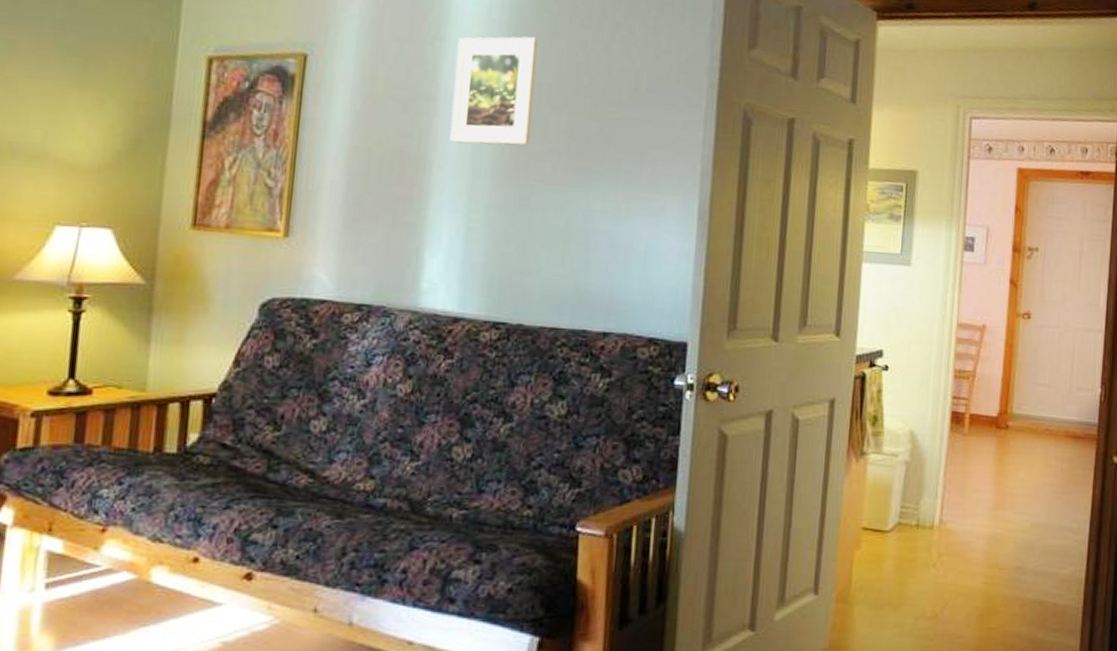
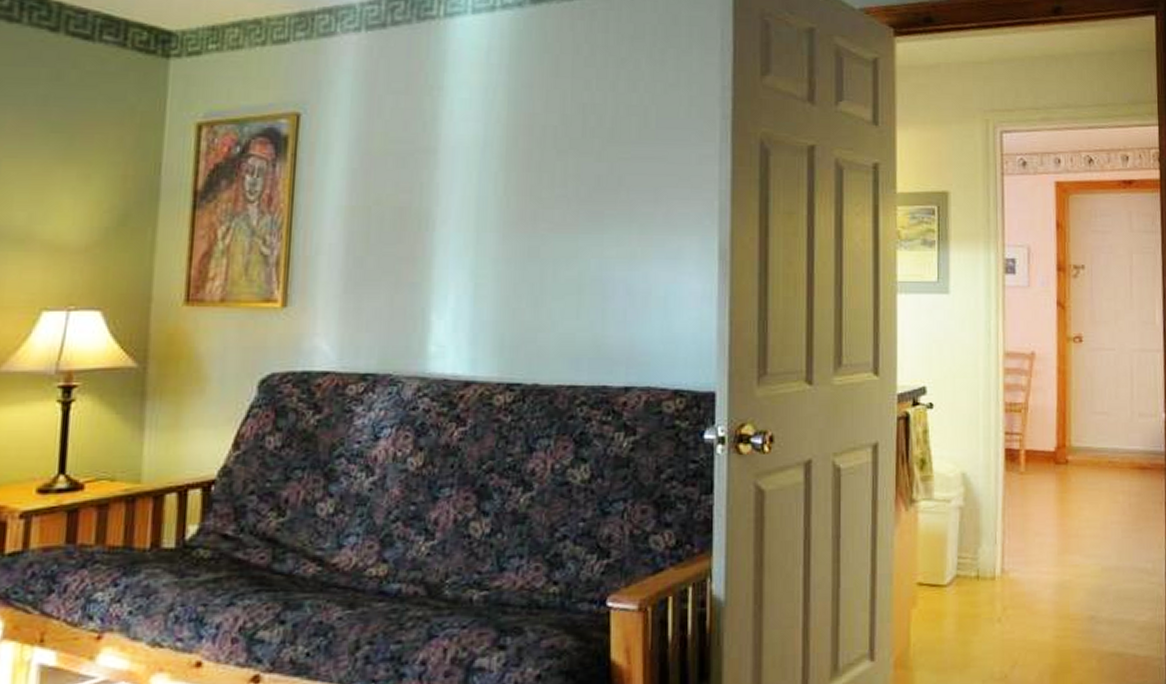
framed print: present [449,36,539,145] -> none [452,78,541,196]

